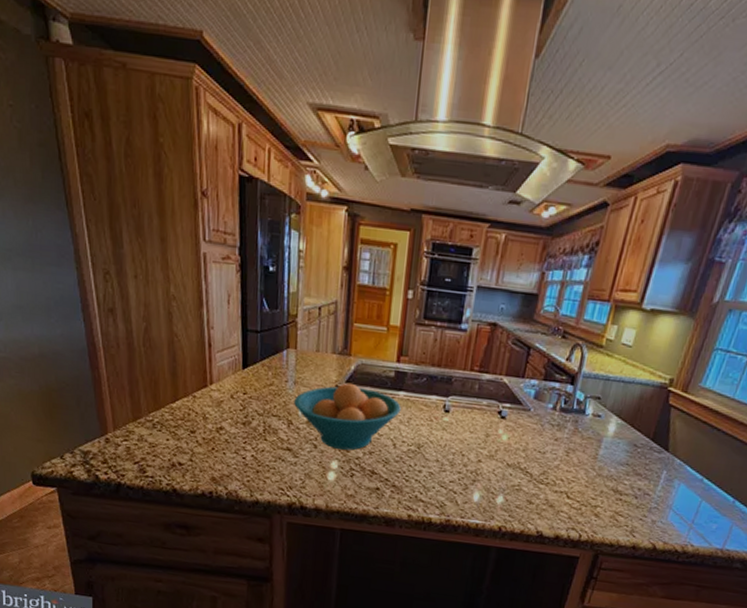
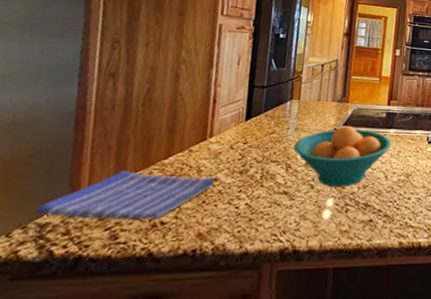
dish towel: none [77,410,221,459] -> present [35,171,215,219]

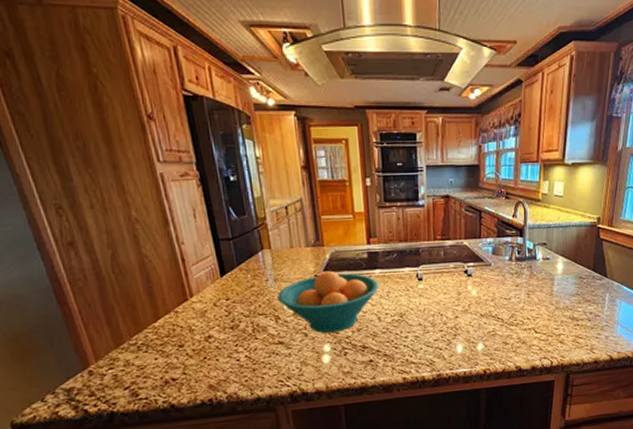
dish towel: present [35,171,215,219] -> none [56,334,210,382]

